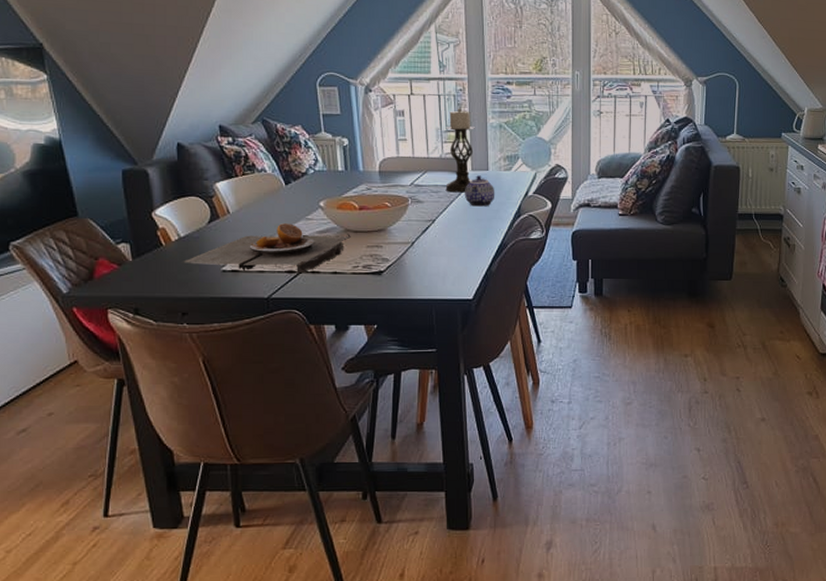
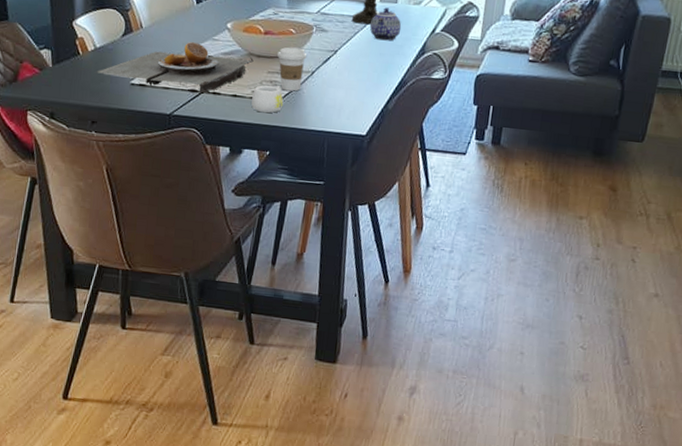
mug: none [353,259,386,287] -> present [251,85,284,113]
coffee cup: none [375,220,405,263] -> present [277,47,307,91]

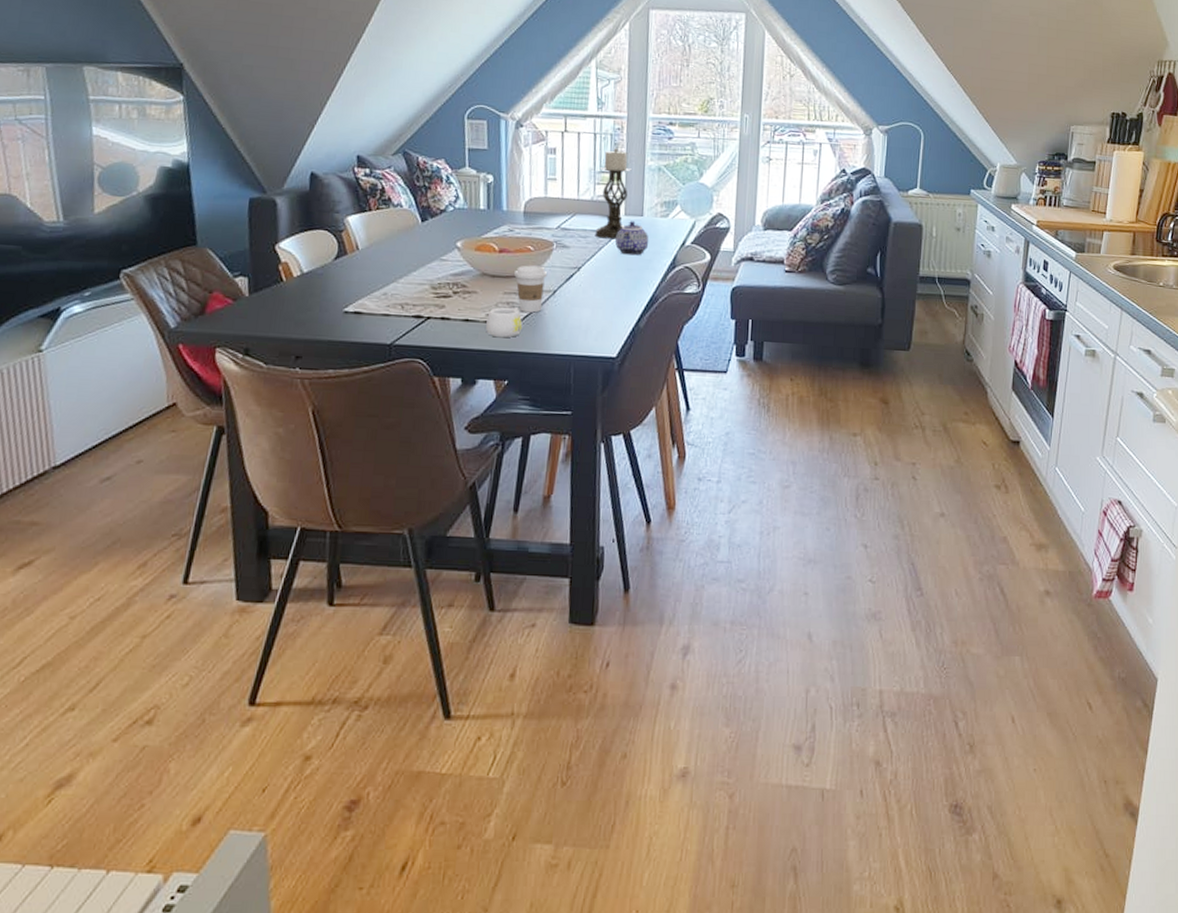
plate: present [95,42,254,93] -> none [301,263,488,319]

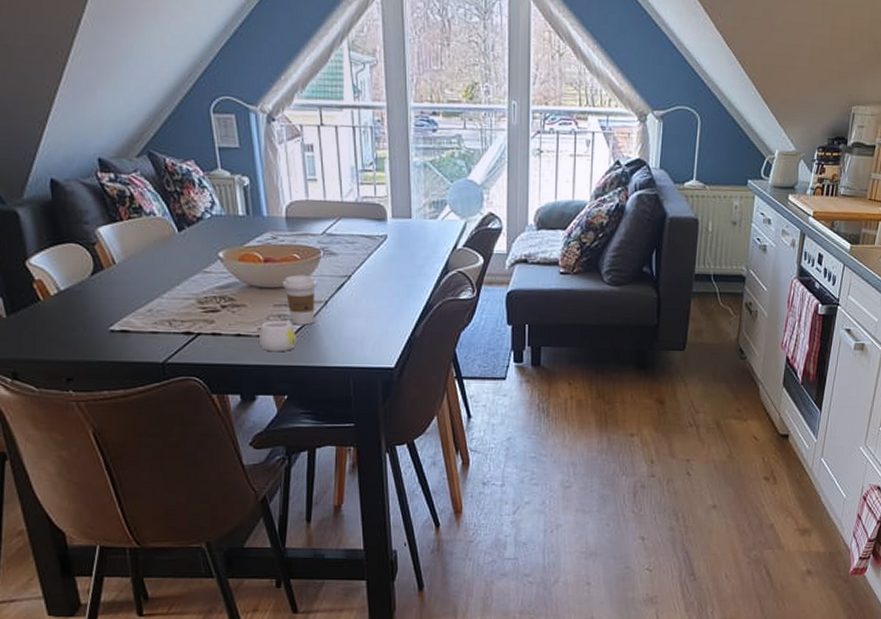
candle holder: present [595,148,632,239] -> none [362,142,396,244]
teapot: present [615,221,649,256] -> none [385,224,420,261]

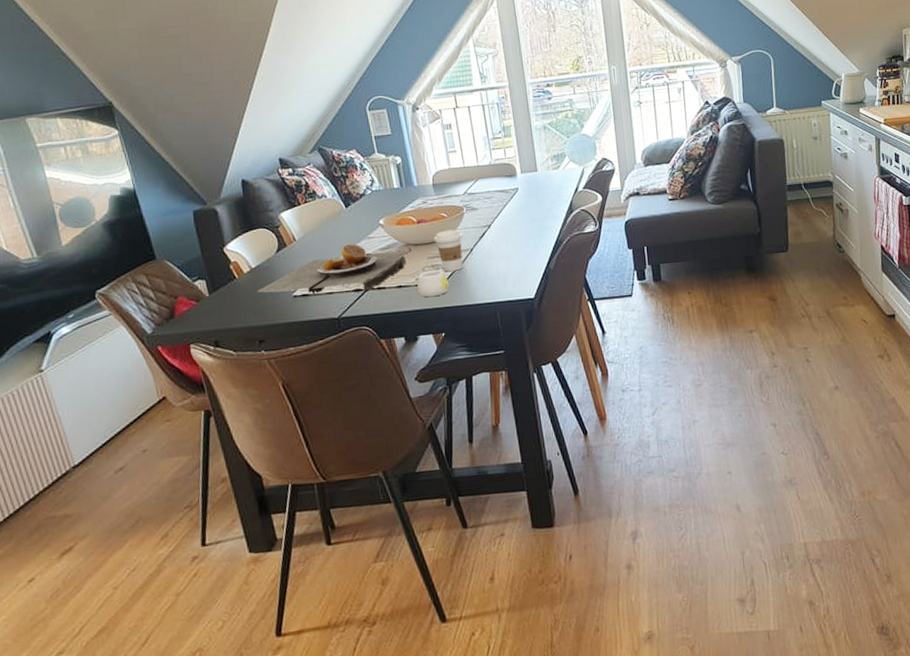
plate: none [63,277,255,334] -> present [255,244,412,295]

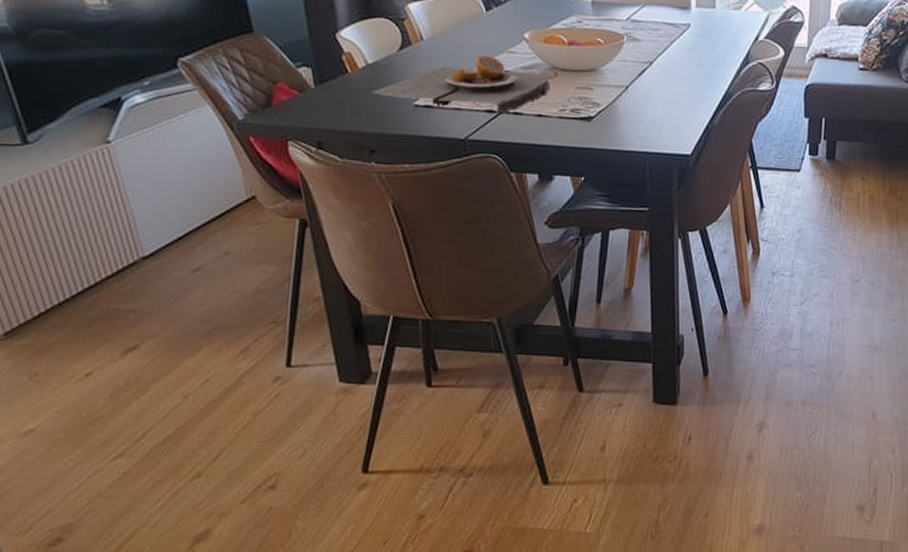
mug: present [417,269,449,297] -> none [560,103,597,134]
coffee cup: present [434,229,463,272] -> none [585,58,619,109]

